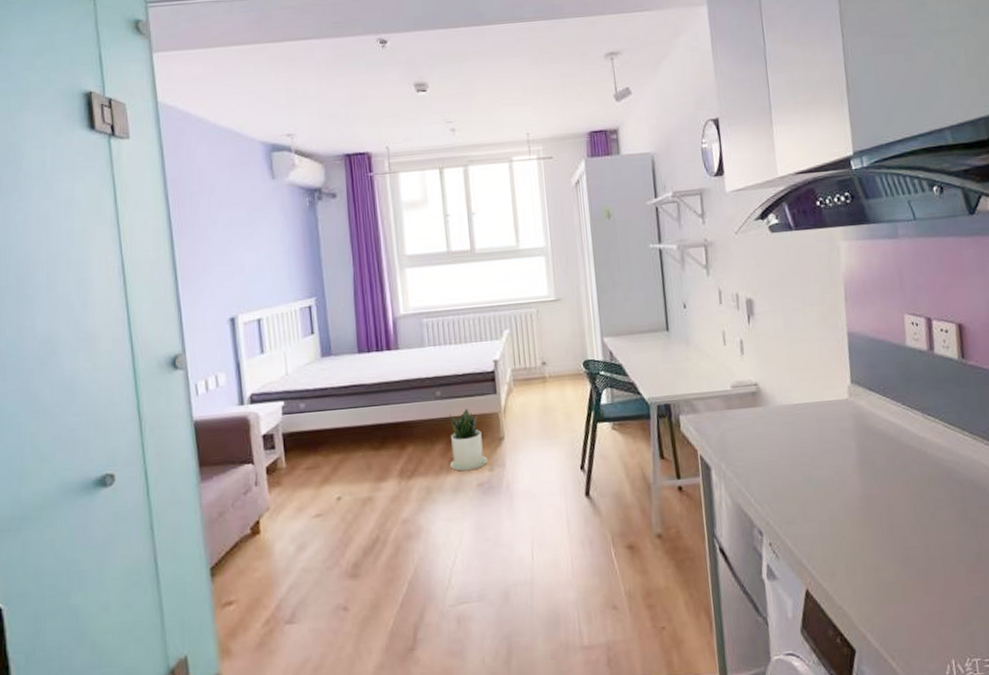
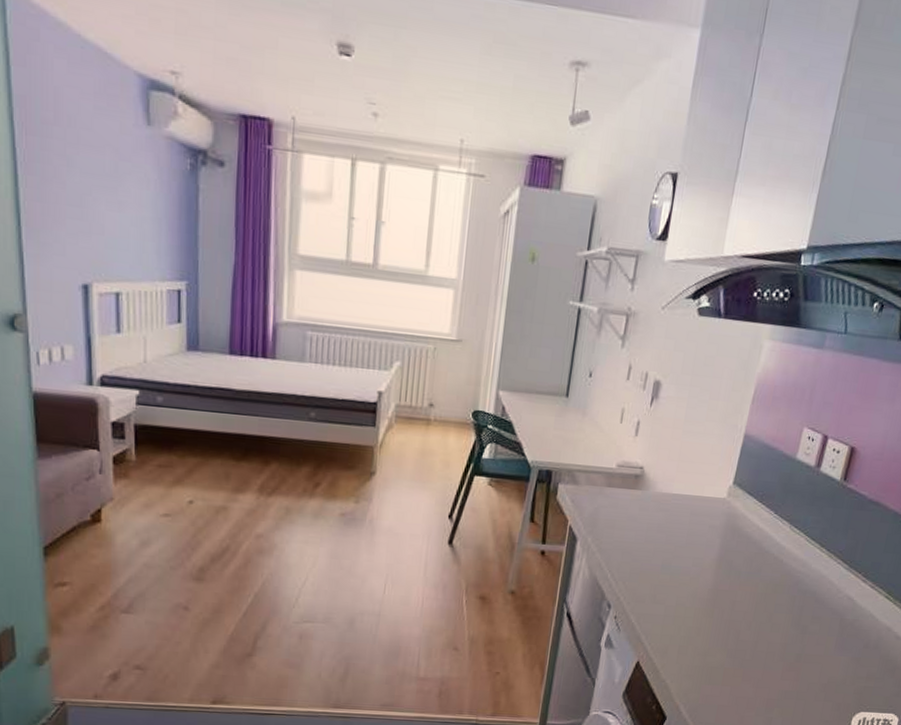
planter: present [449,408,488,472] -> none [313,436,355,499]

